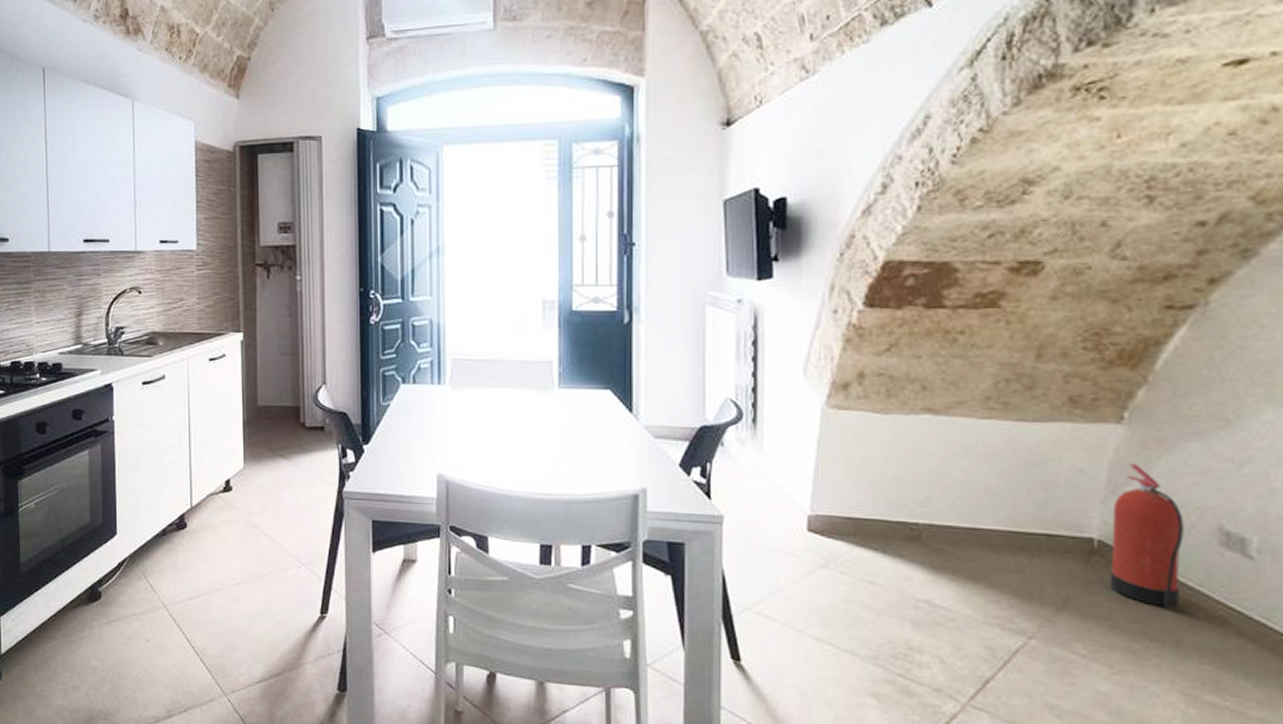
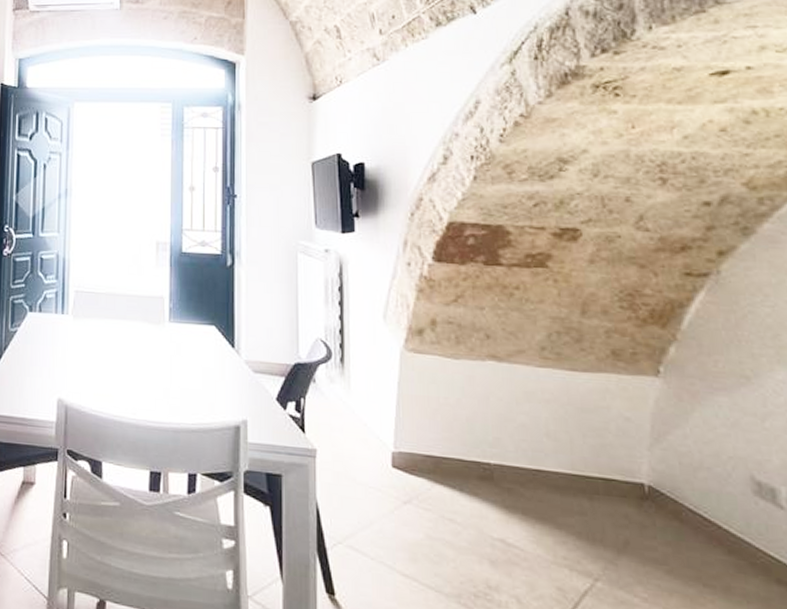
fire extinguisher: present [1109,463,1184,609] -> none [659,414,724,555]

